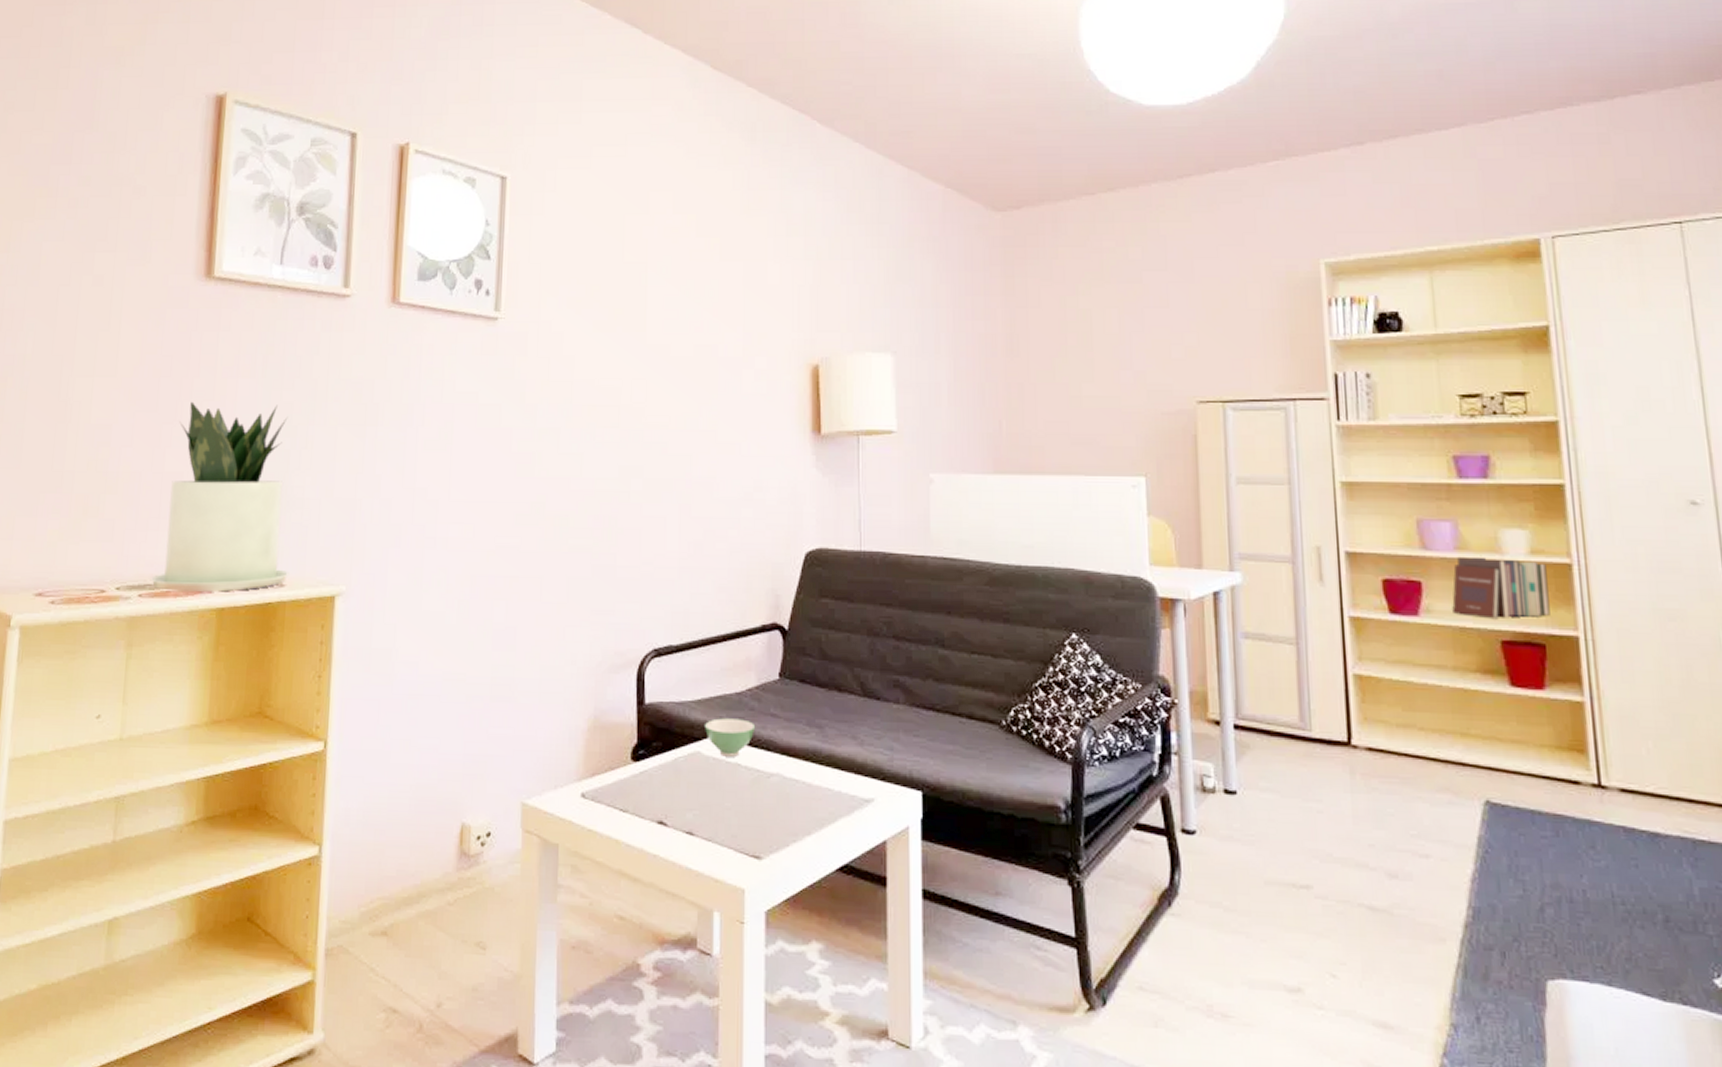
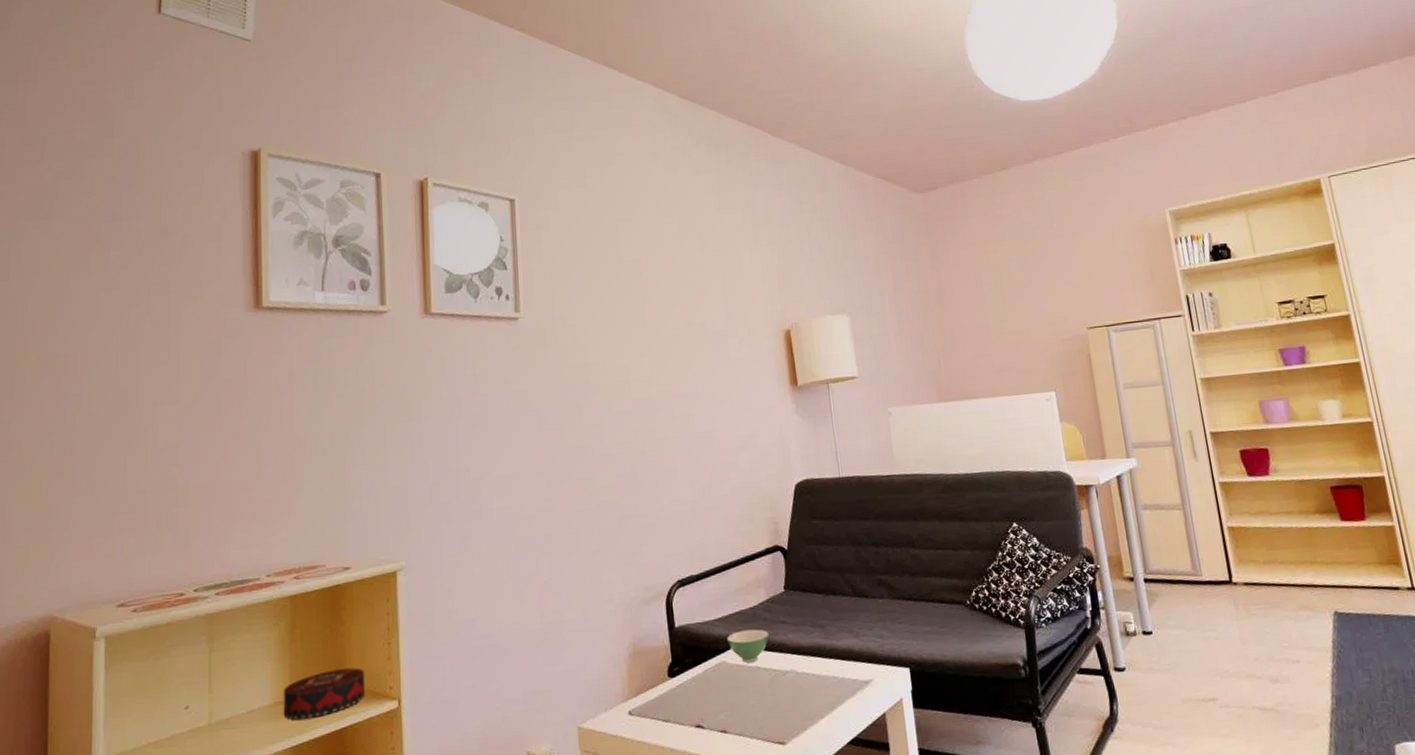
planter: present [149,401,289,593] -> none [225,412,354,587]
decorative box: none [199,698,291,748] -> present [283,667,366,720]
books: present [1452,555,1550,620] -> none [1290,423,1362,472]

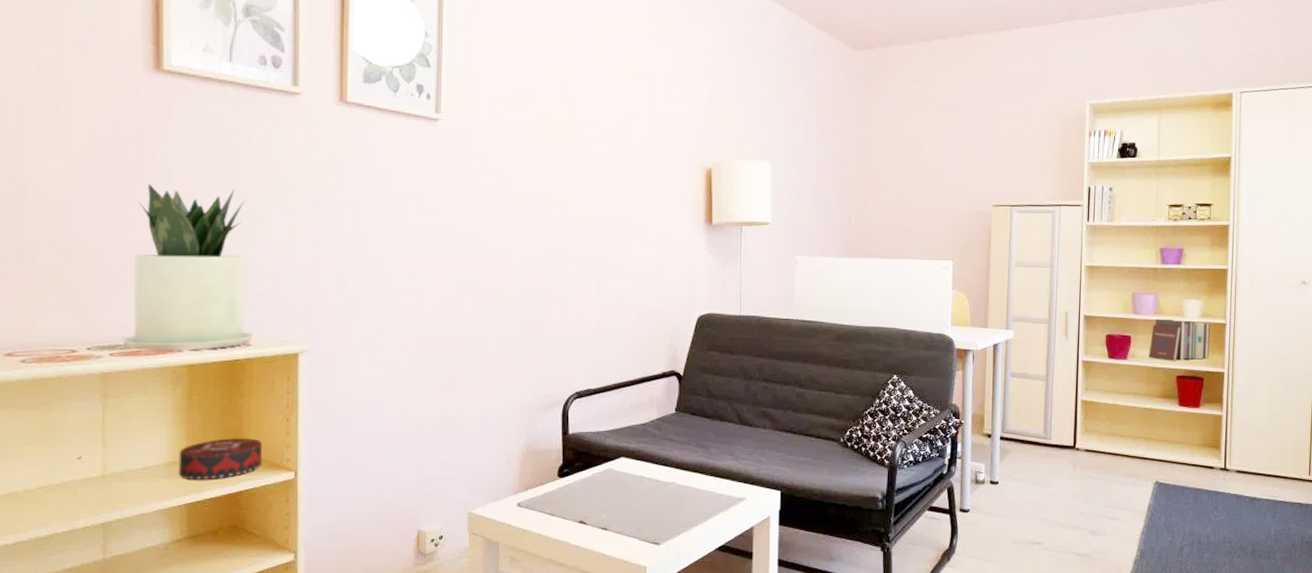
planter: none [225,412,354,587] -> present [120,184,255,352]
bowl: present [726,629,770,663] -> none [616,443,657,471]
books: none [1290,423,1362,472] -> present [1149,318,1210,362]

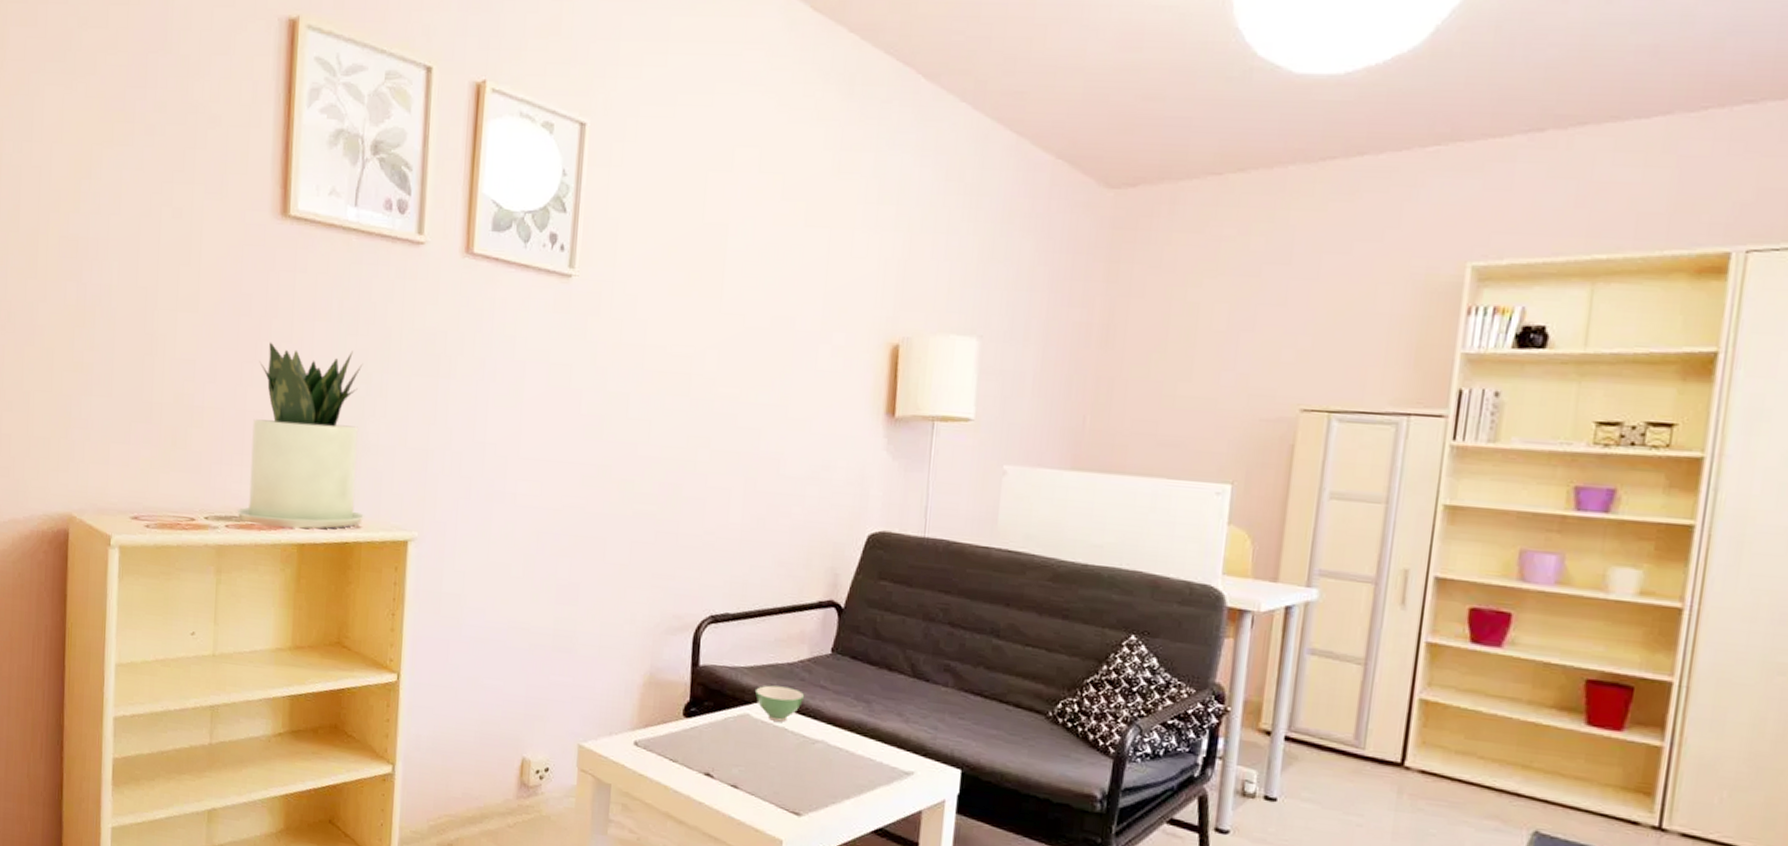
decorative box: present [179,438,263,479] -> none [284,628,367,673]
bowl: none [616,443,657,471] -> present [754,685,805,722]
books: present [1149,318,1210,362] -> none [1539,591,1654,660]

